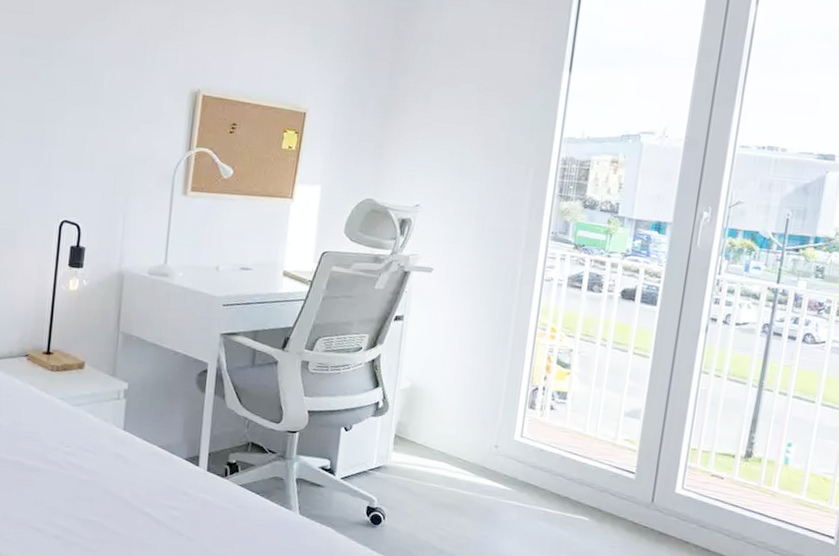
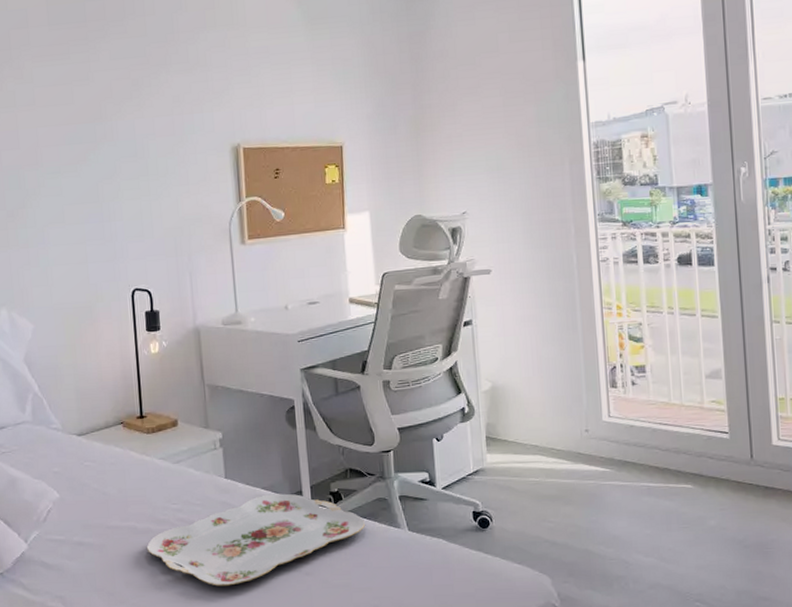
serving tray: none [30,453,258,538] -> present [146,493,366,586]

